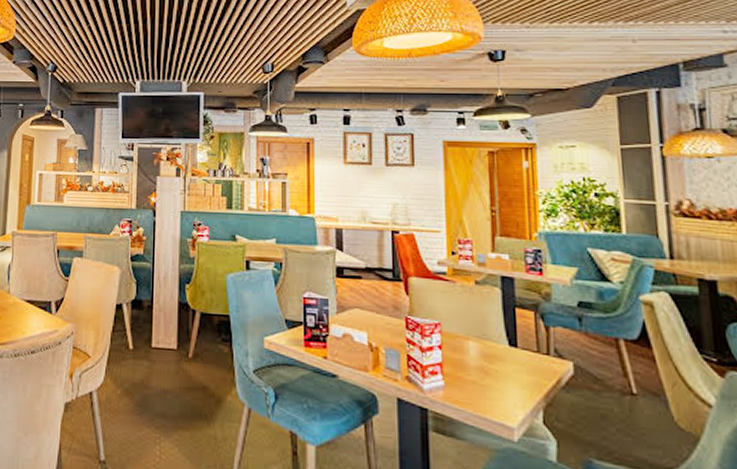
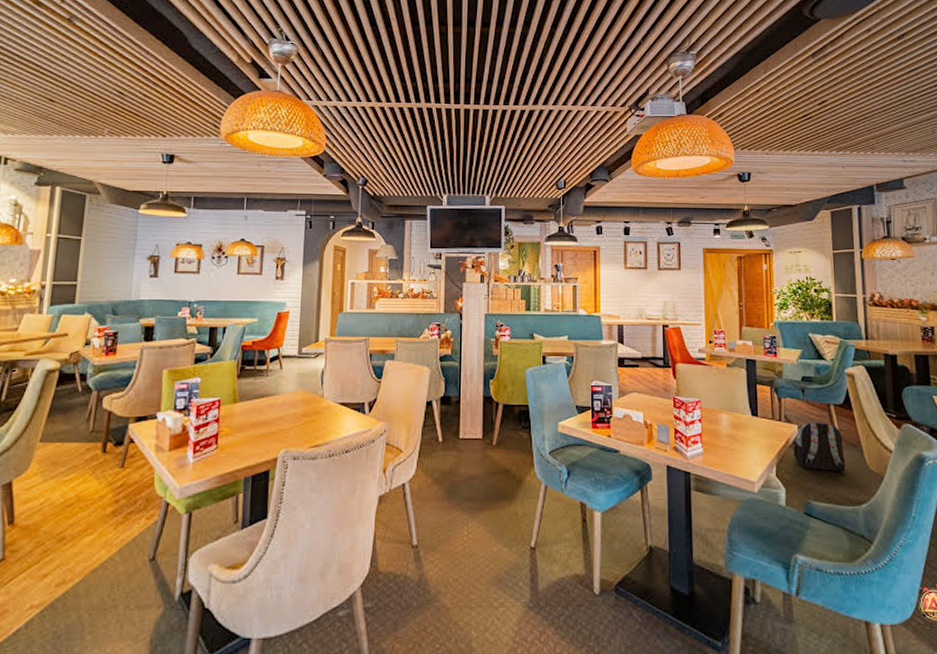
backpack: none [566,358,643,427] -> present [793,421,846,472]

